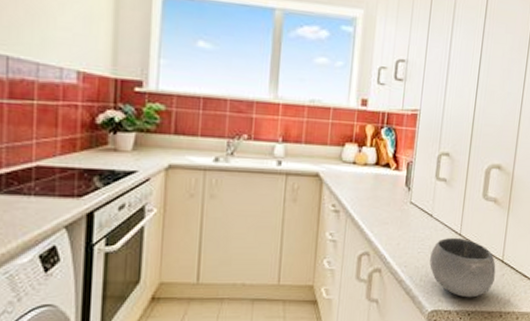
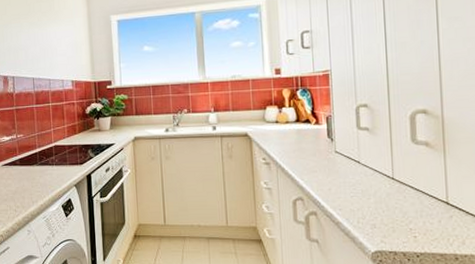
bowl: present [429,237,496,298] -> none [364,181,441,240]

